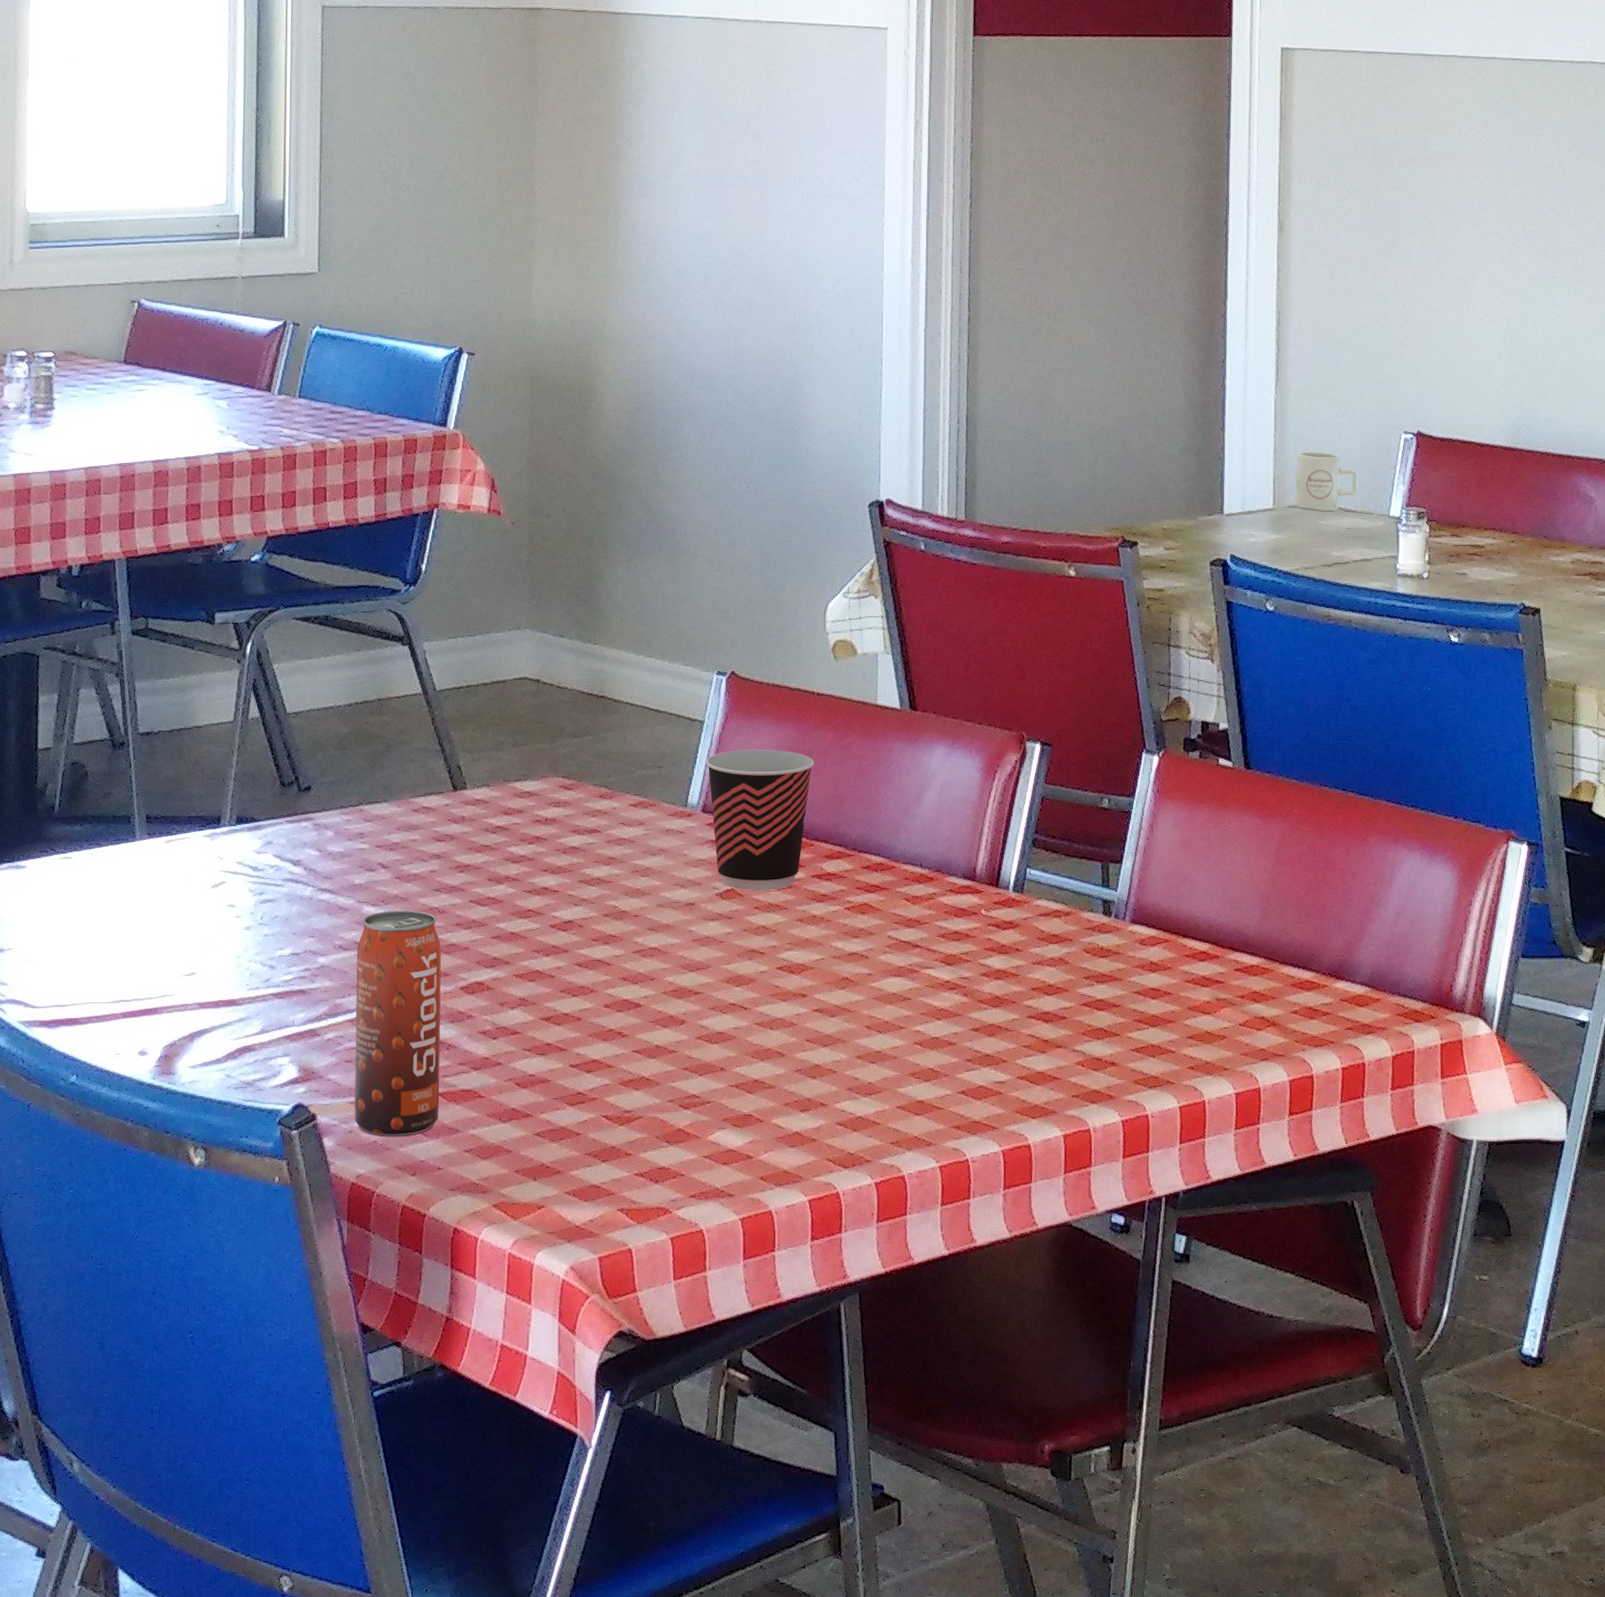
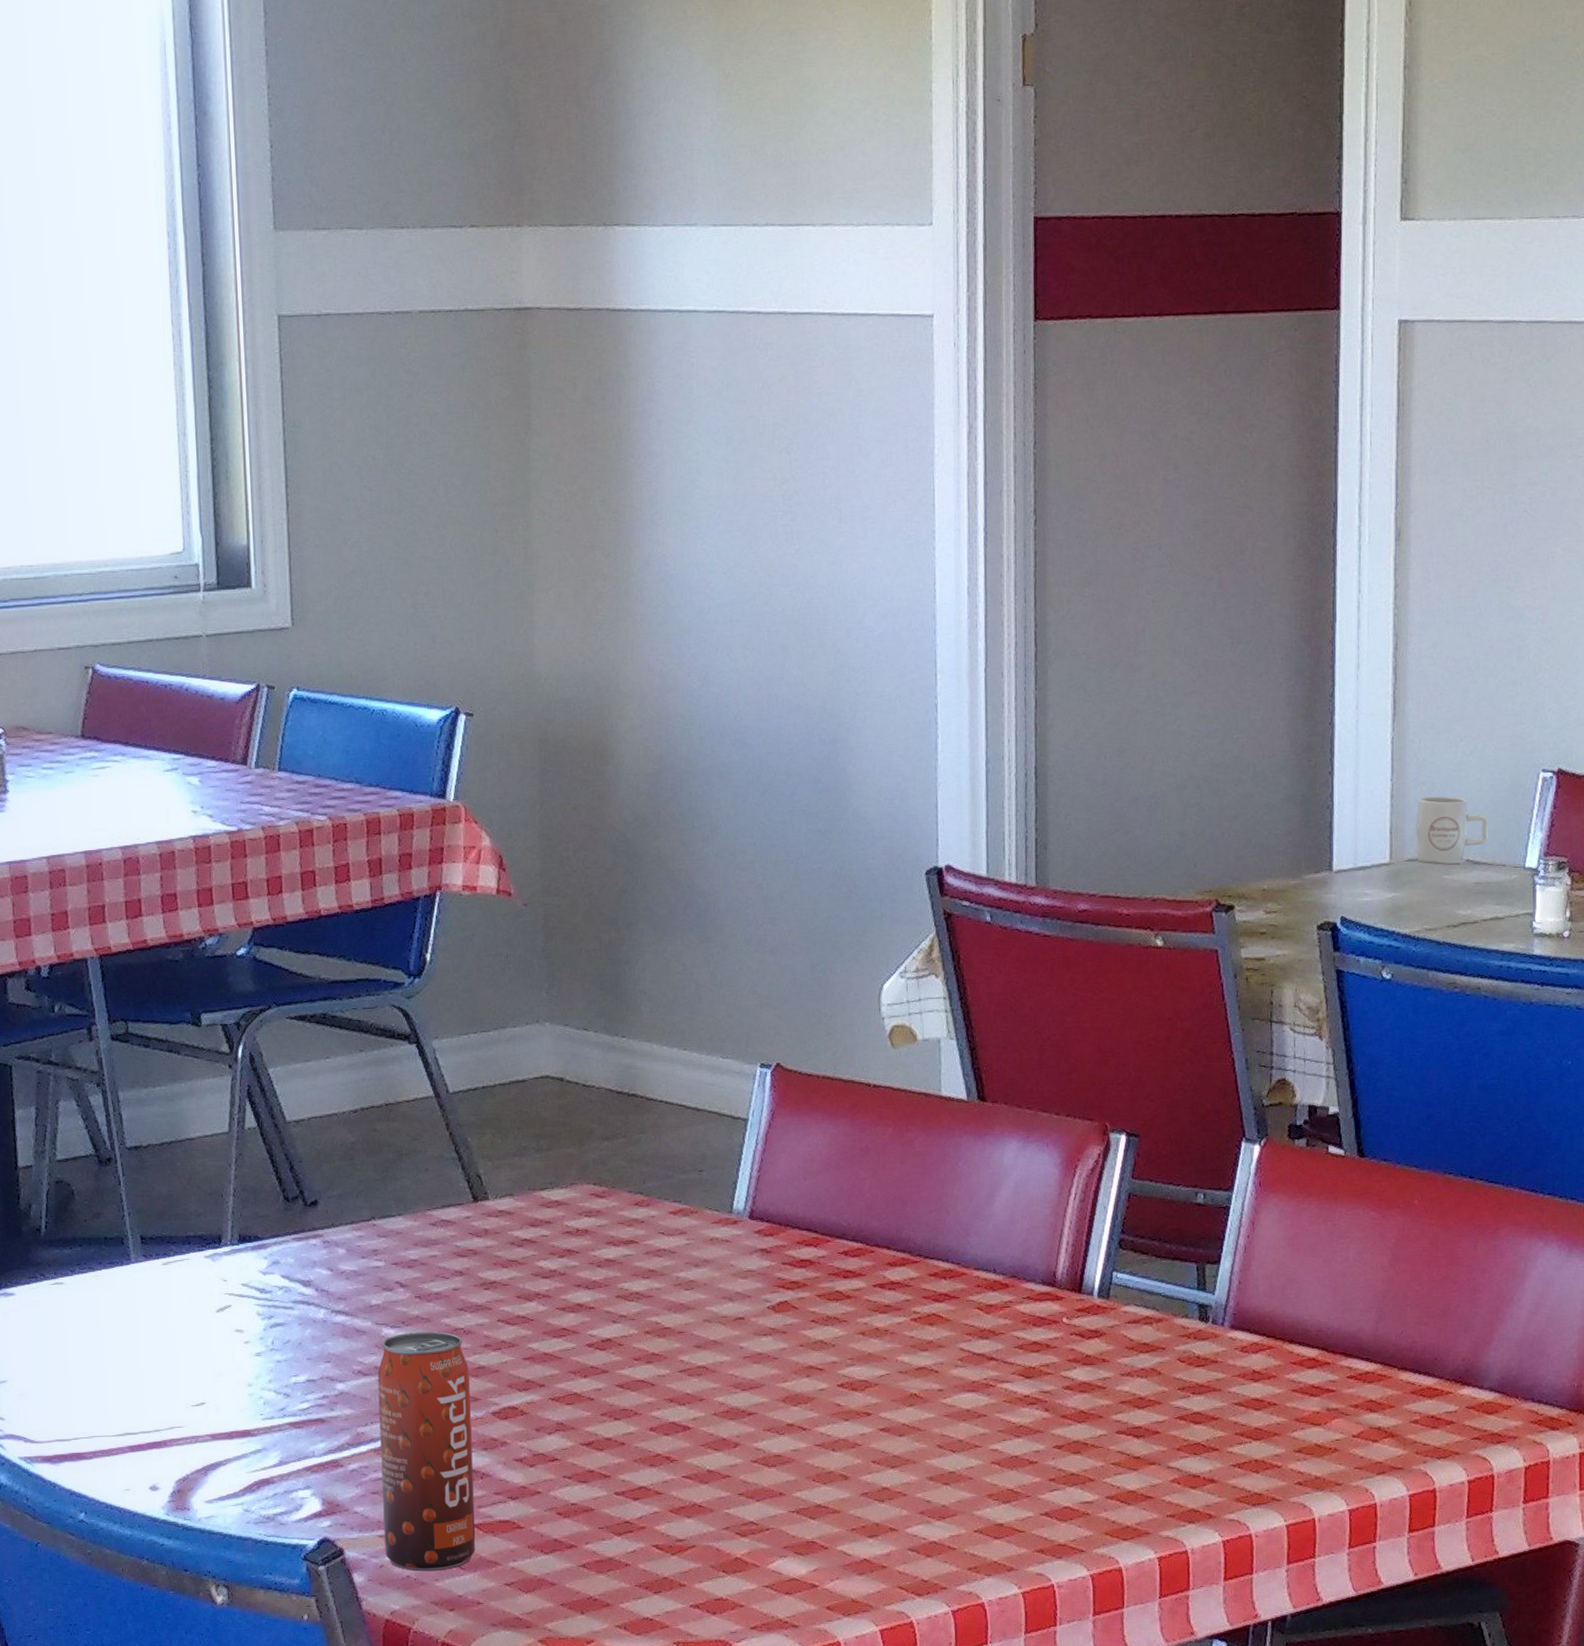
cup: present [705,750,814,890] -> none [750,1148,873,1303]

